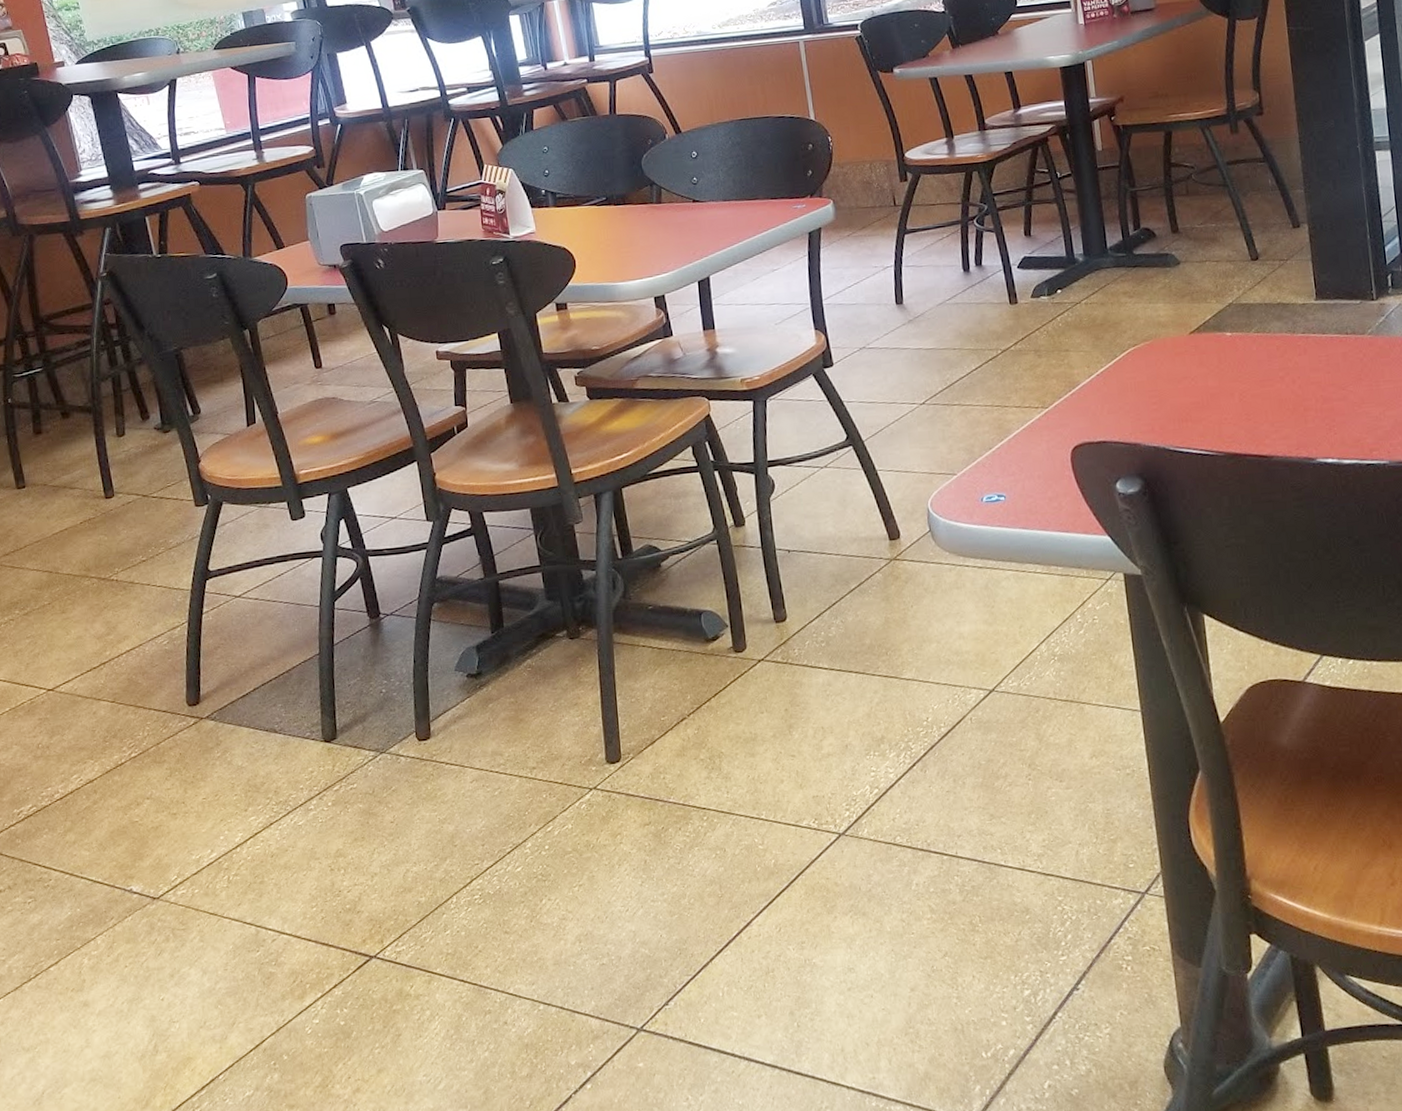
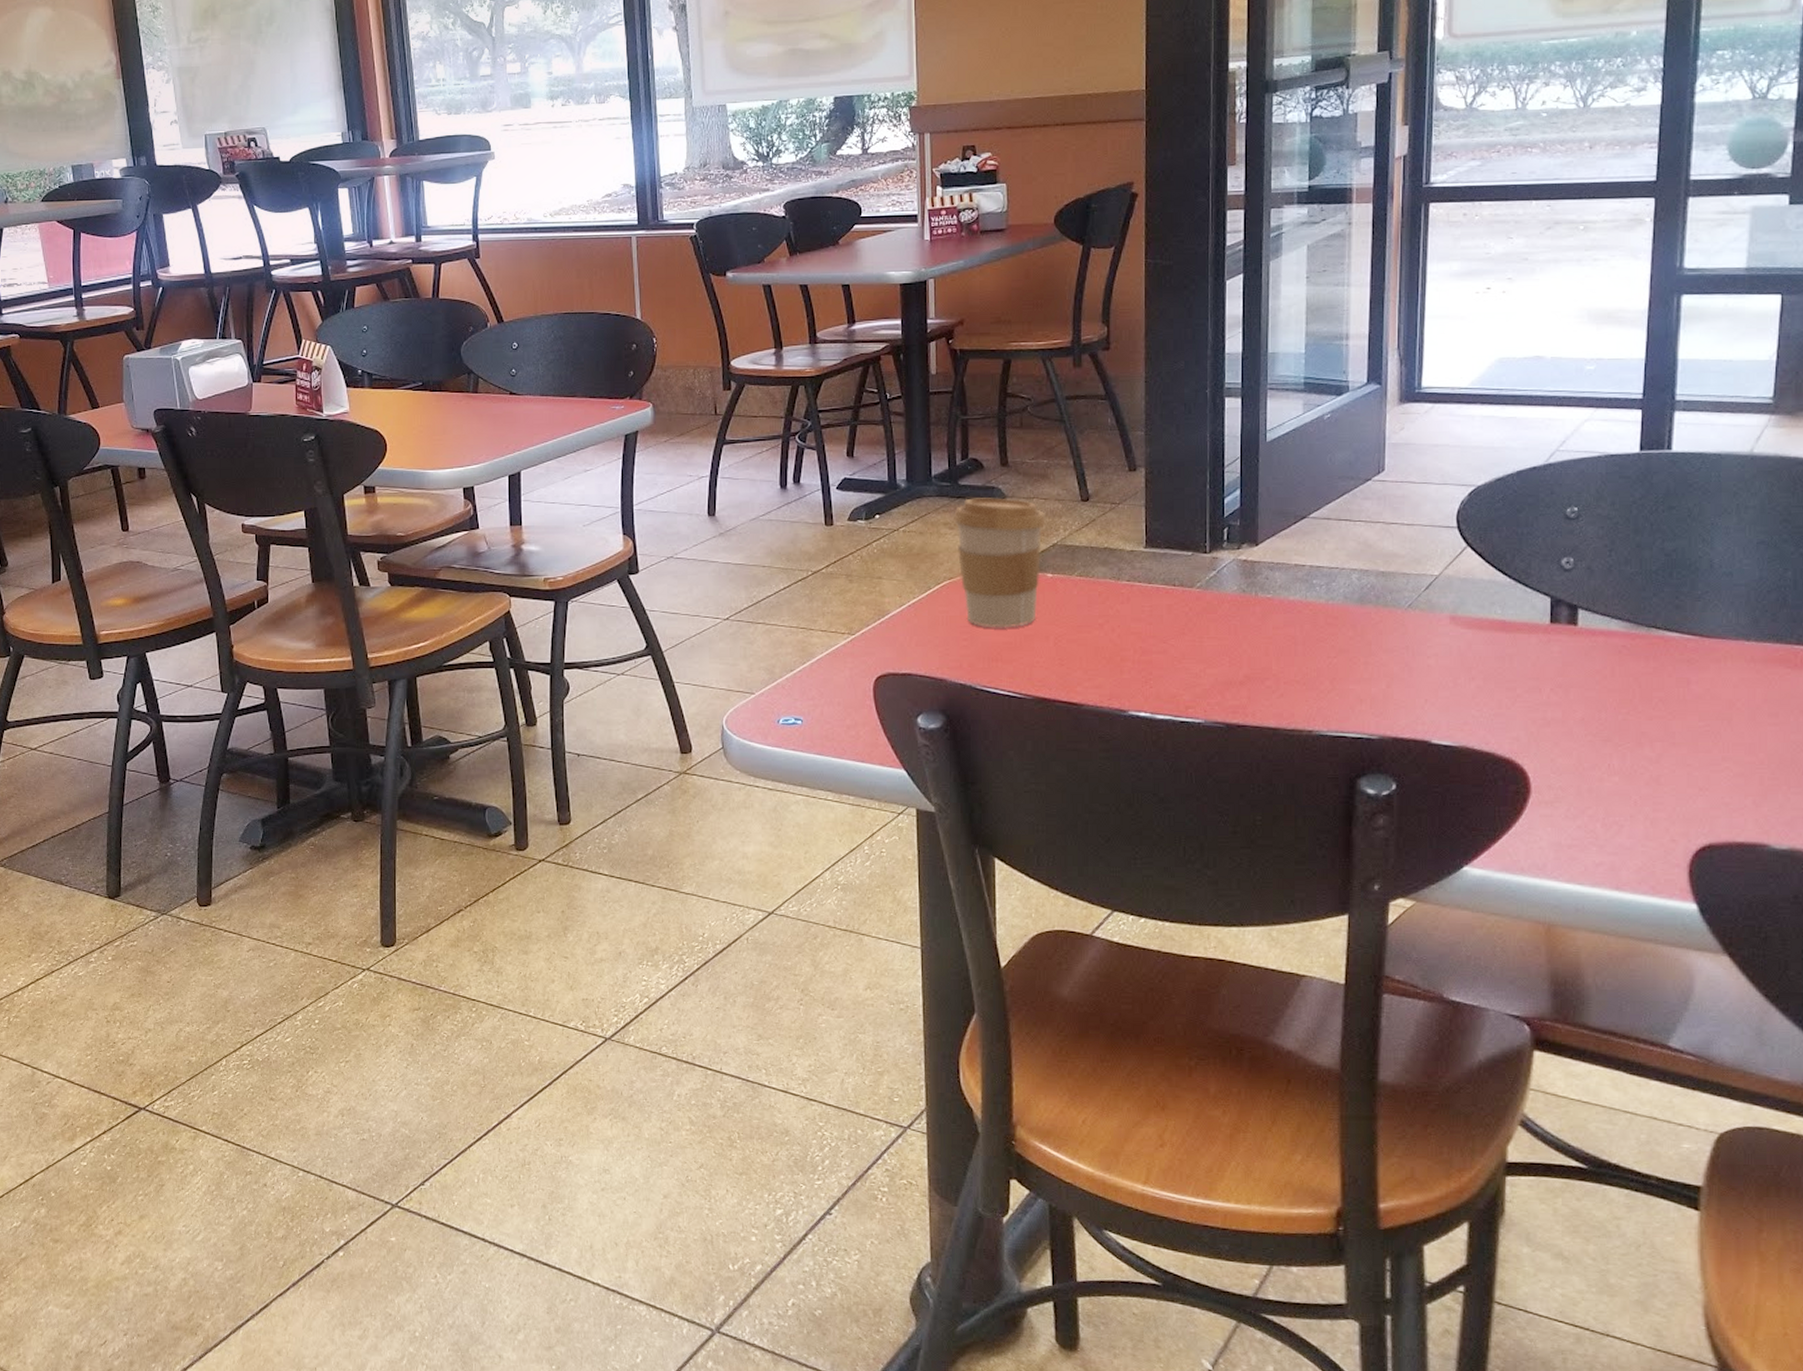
coffee cup: none [1132,263,1220,390] -> present [954,497,1046,628]

